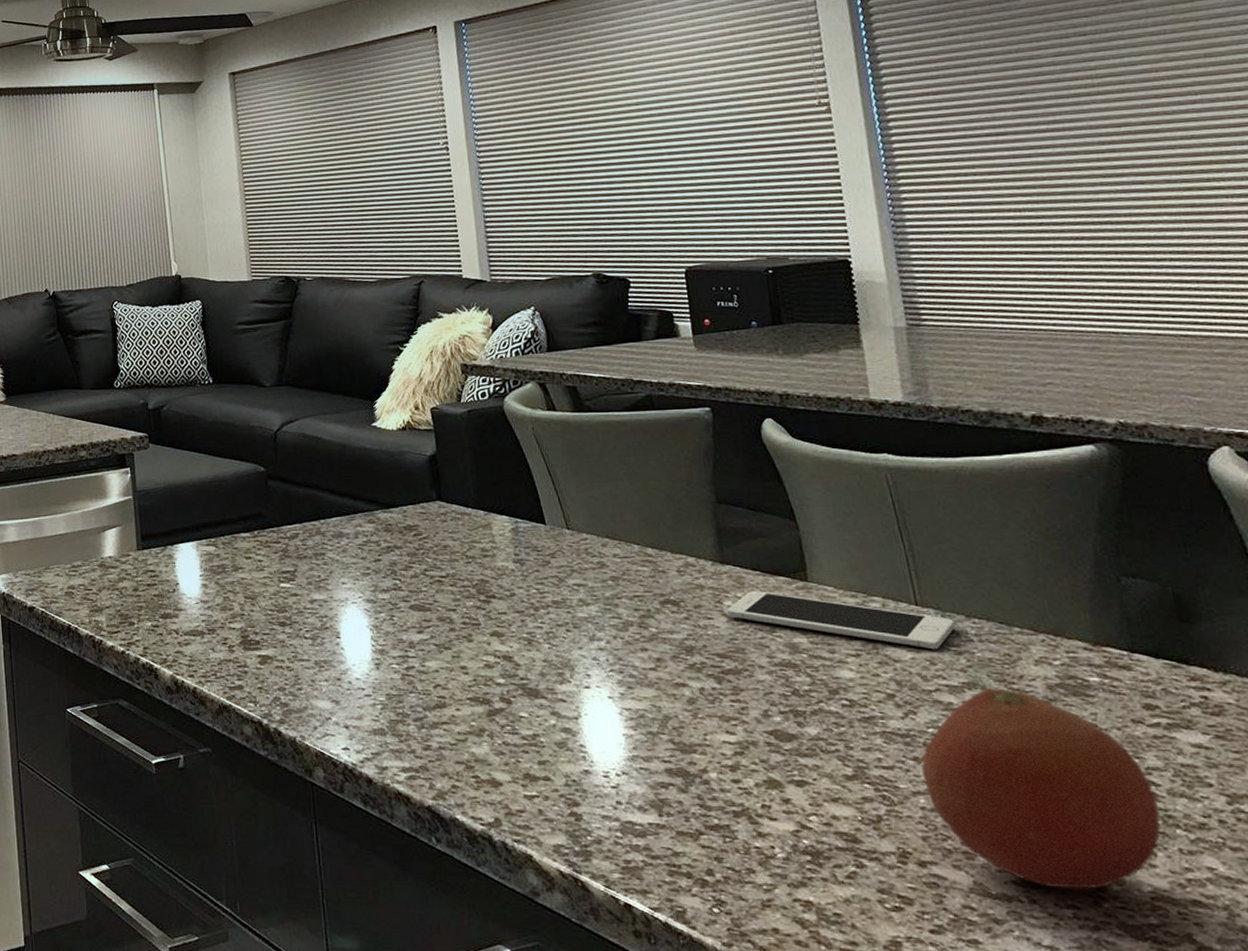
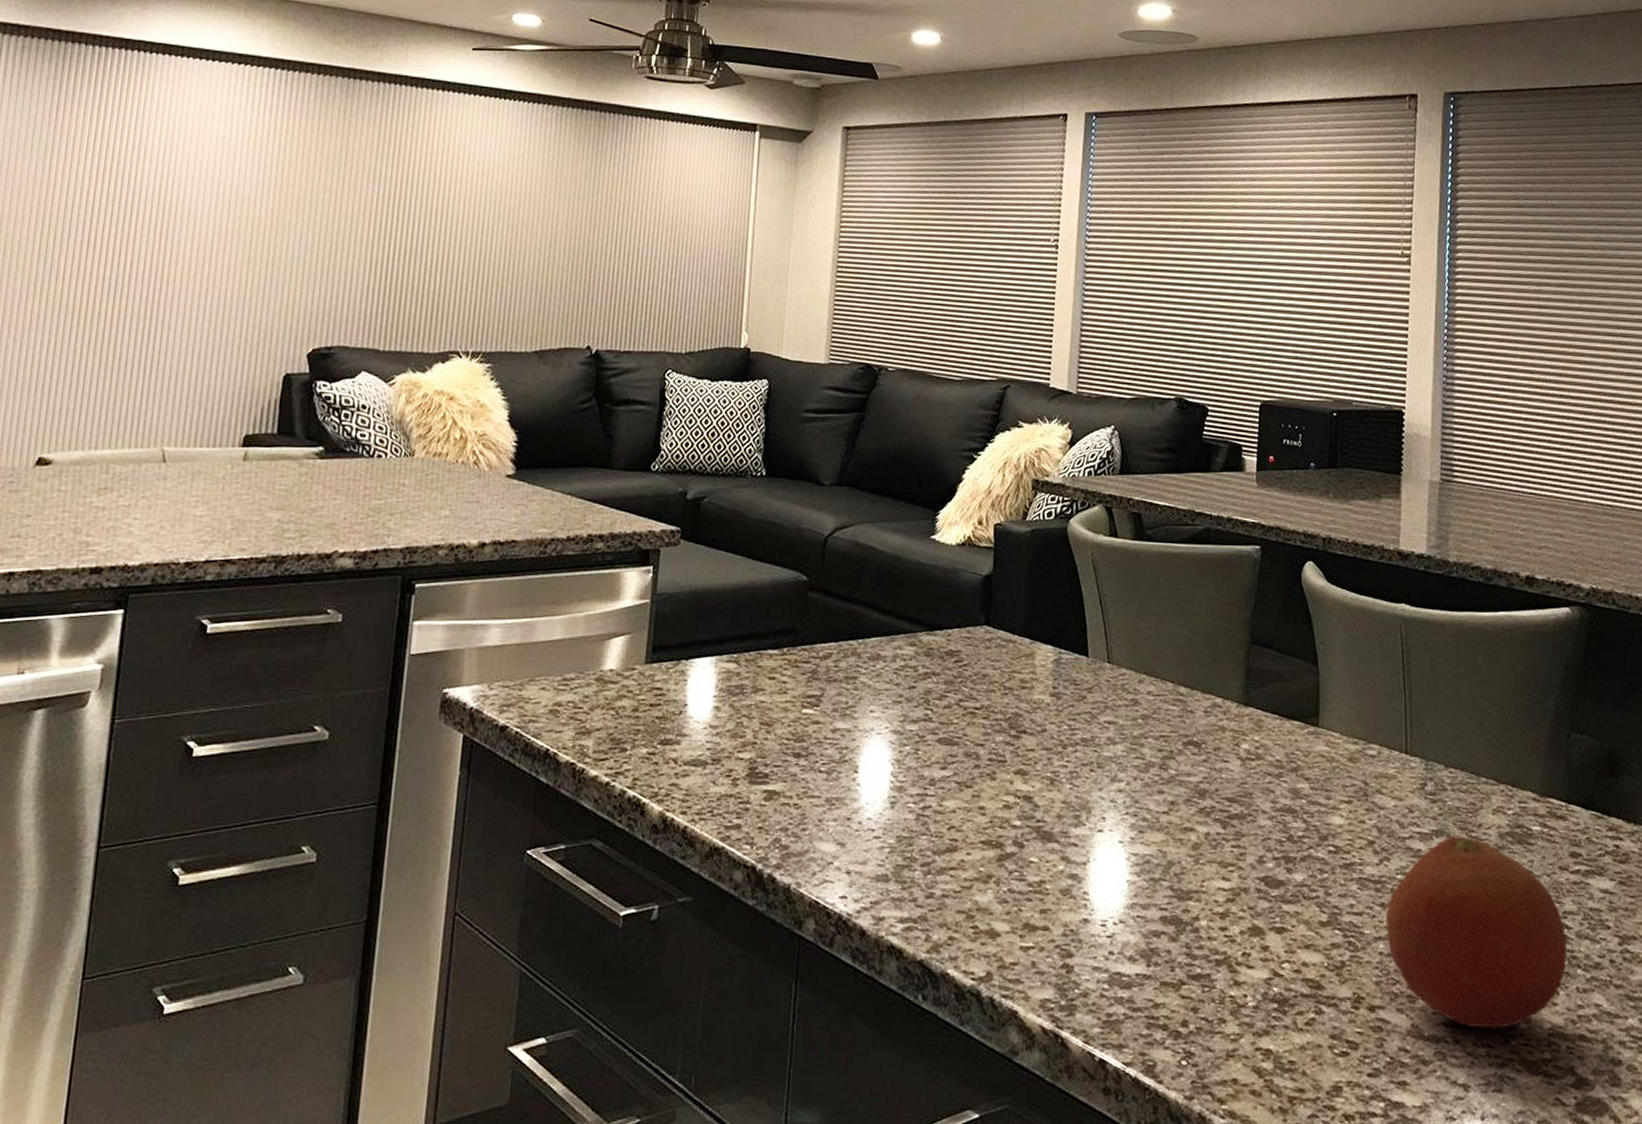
cell phone: present [726,591,955,650] -> none [1242,735,1435,798]

